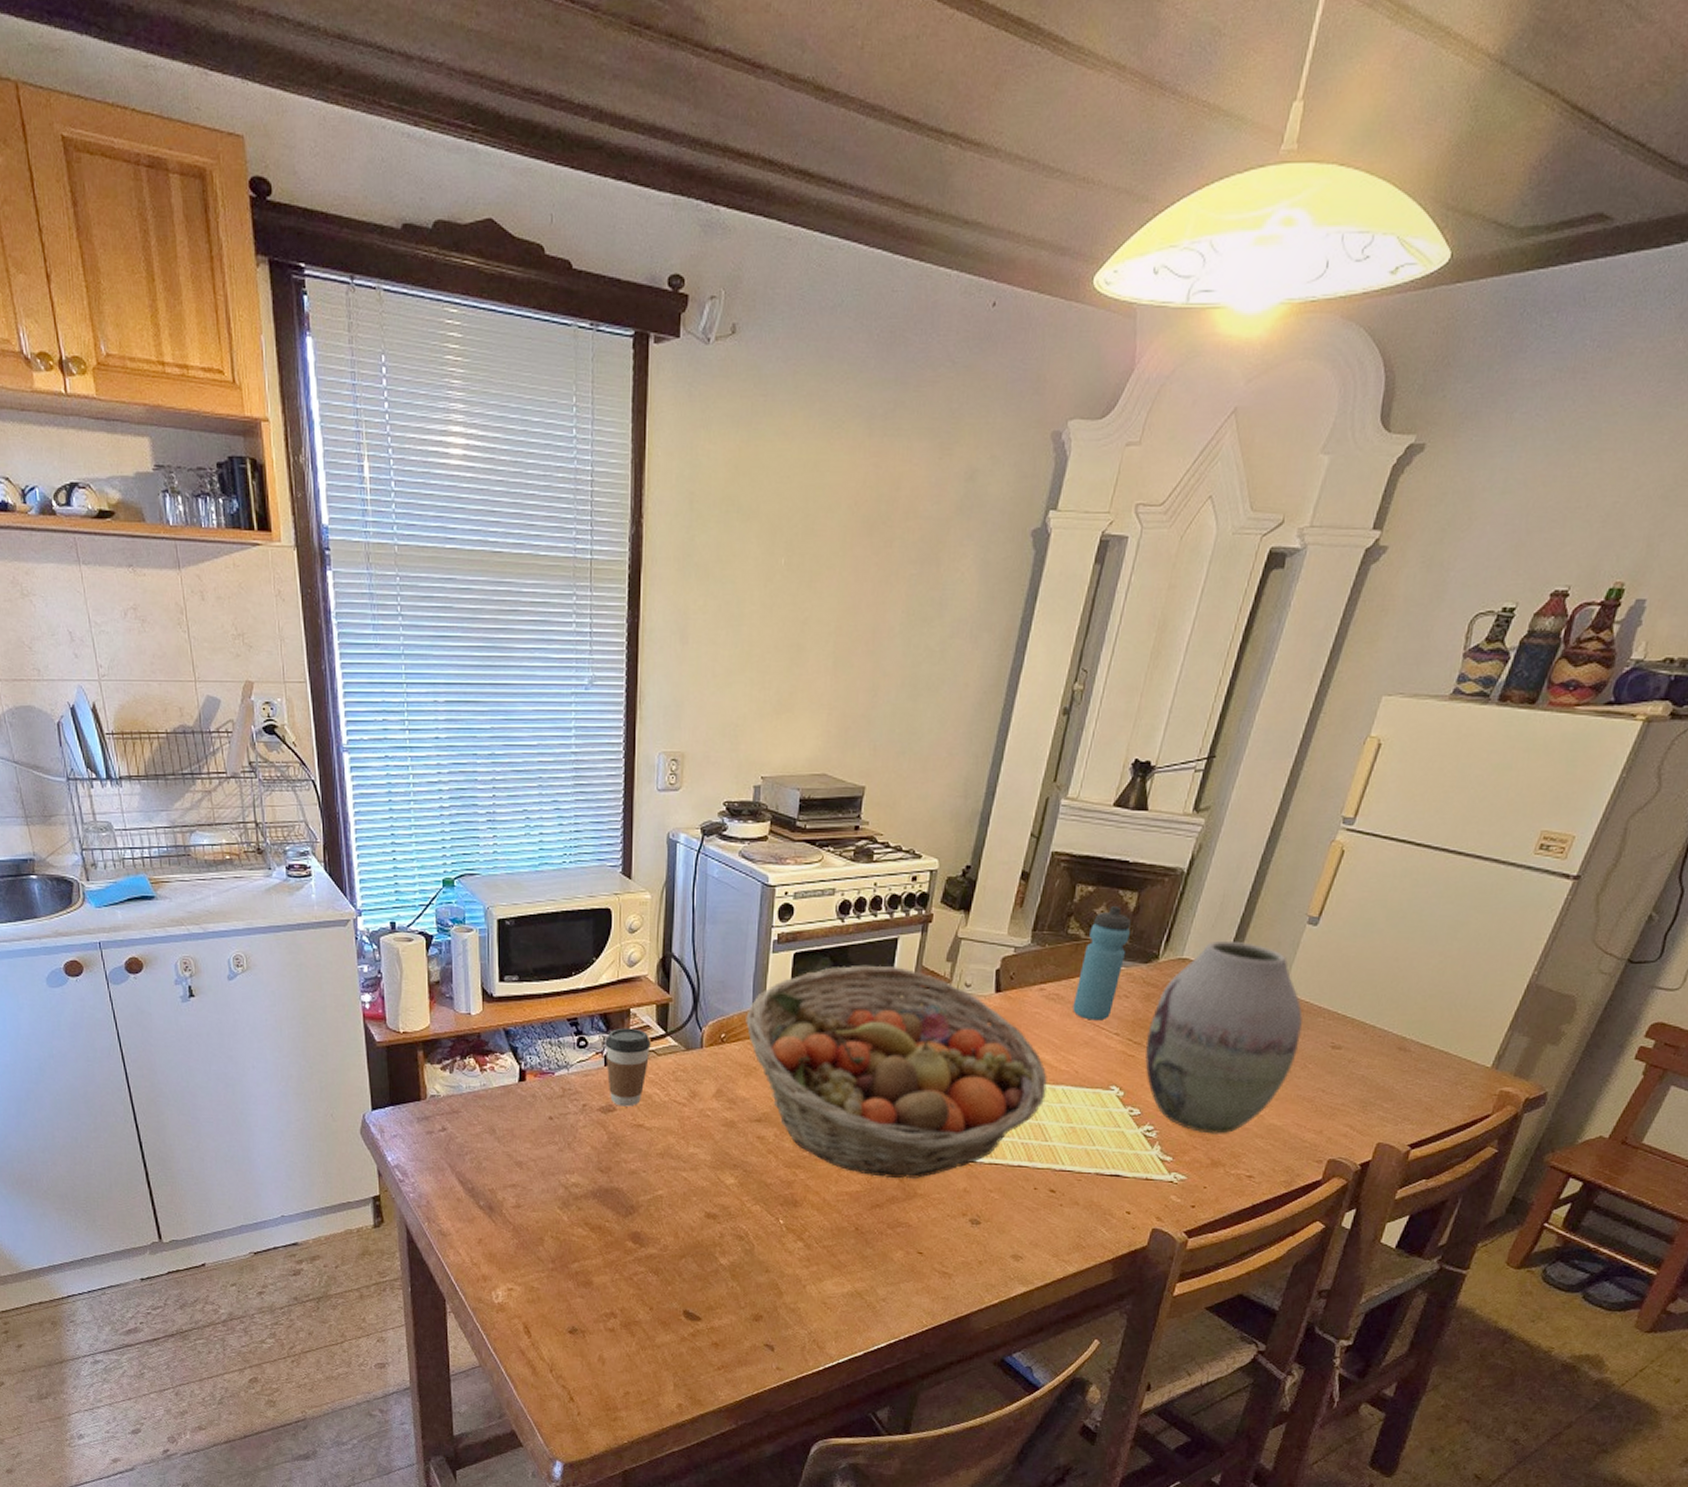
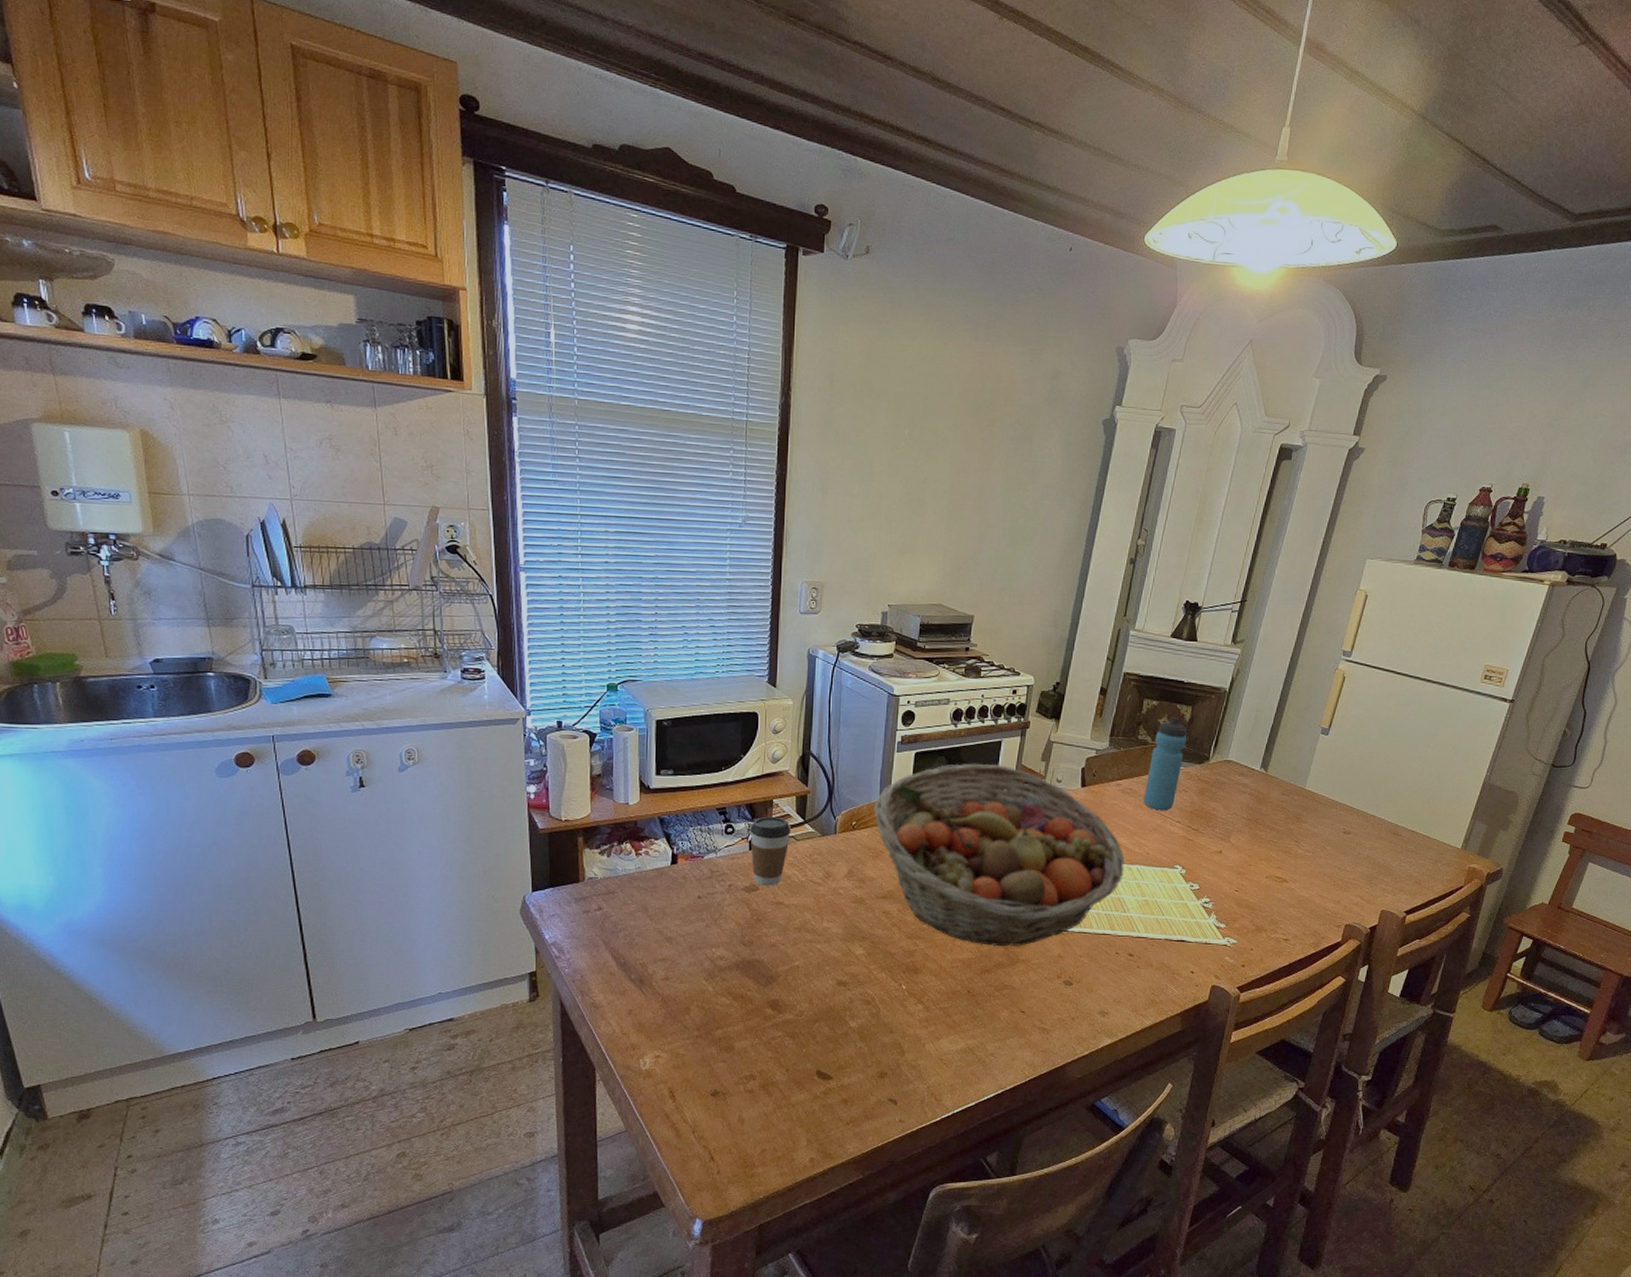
vase: present [1145,940,1304,1134] -> none [1202,746,1321,905]

